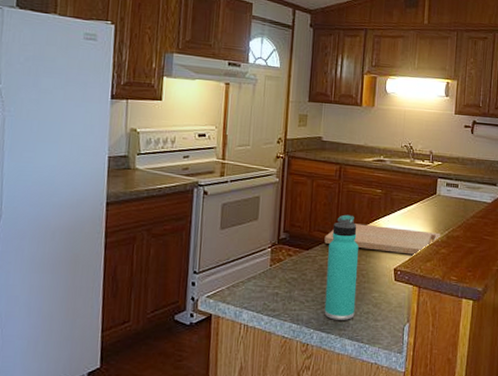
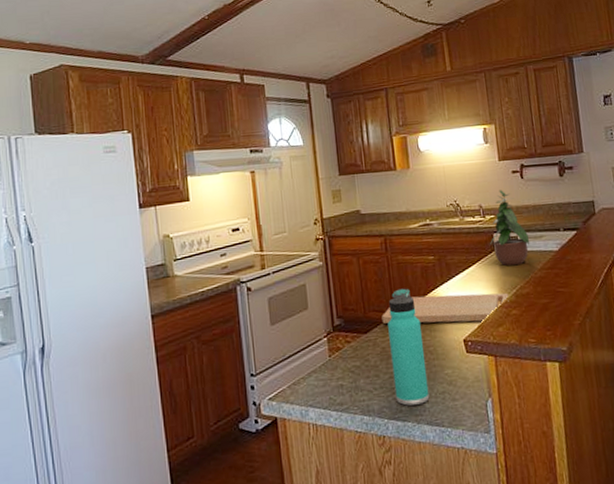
potted plant: none [433,140,469,210] -> present [490,190,530,266]

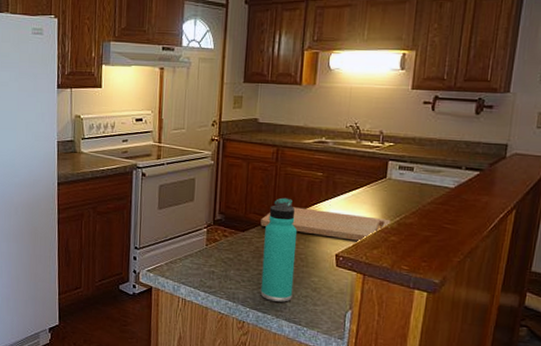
potted plant: present [490,190,530,266] -> none [383,119,426,196]

